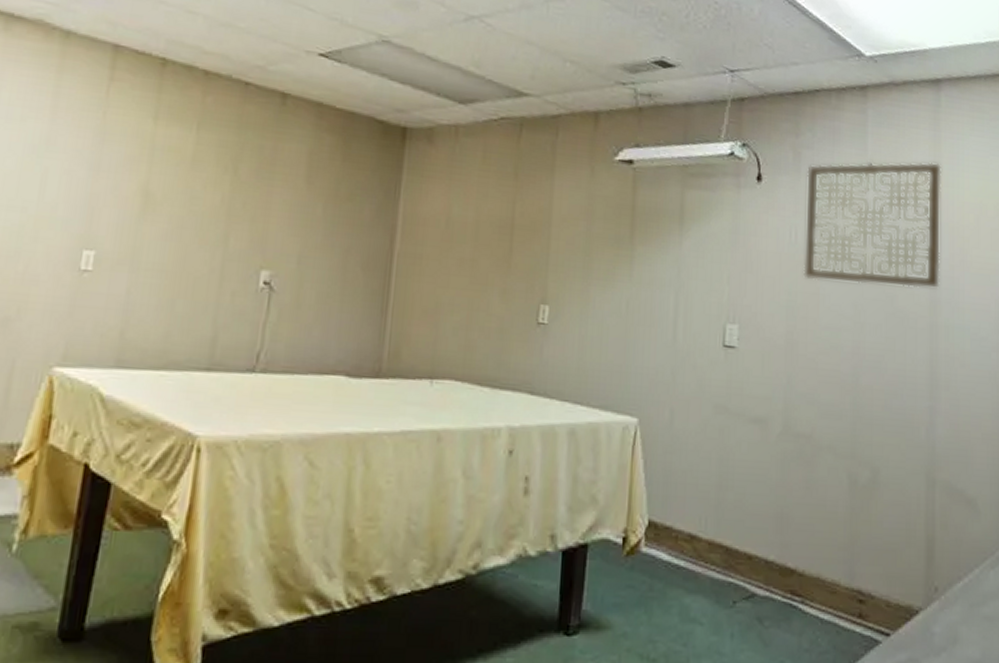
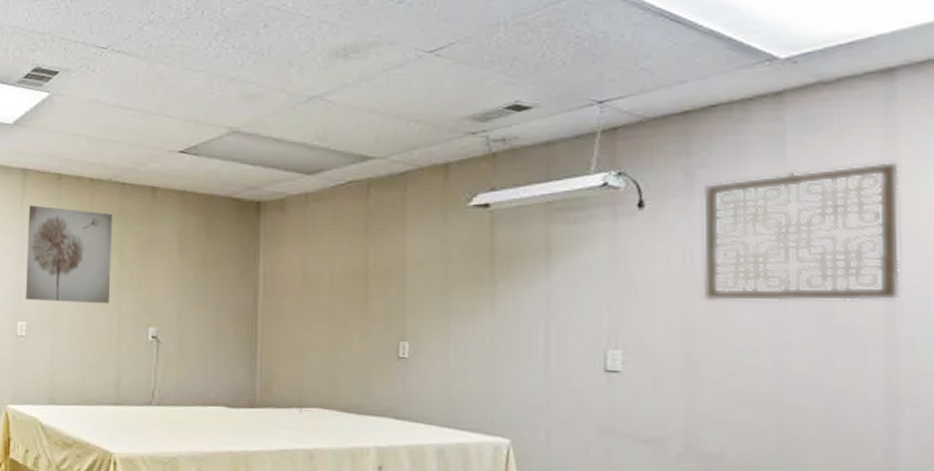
wall art: none [98,94,229,236] -> present [26,205,112,304]

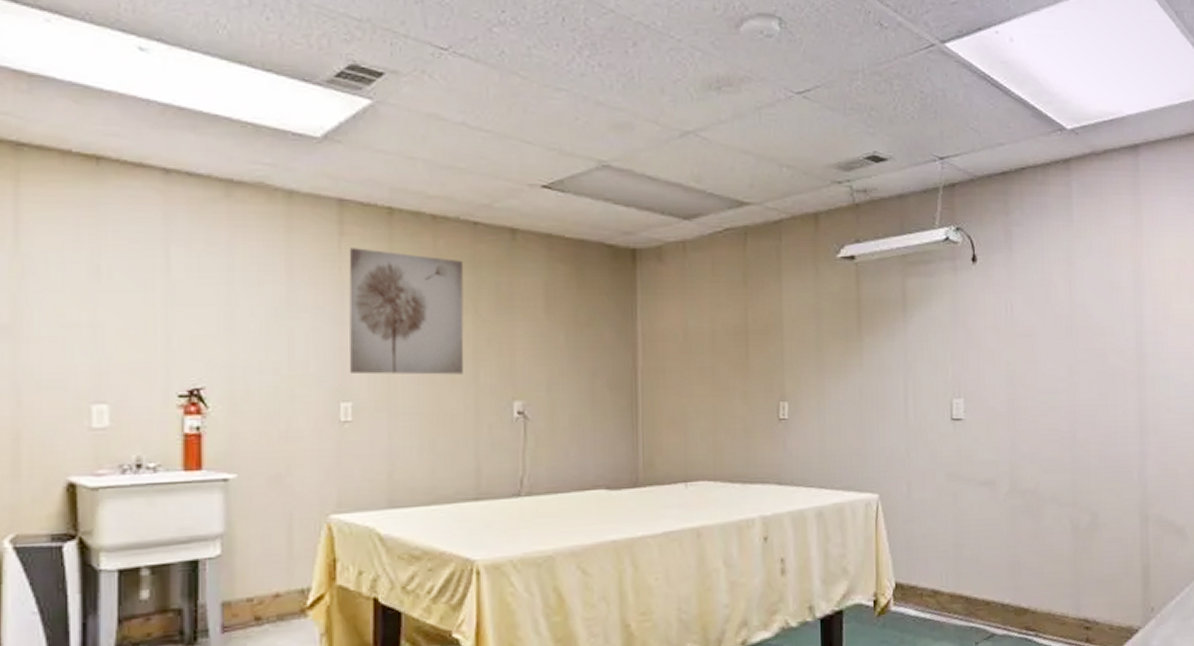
wall art: present [702,161,901,302] -> none [1018,225,1145,349]

